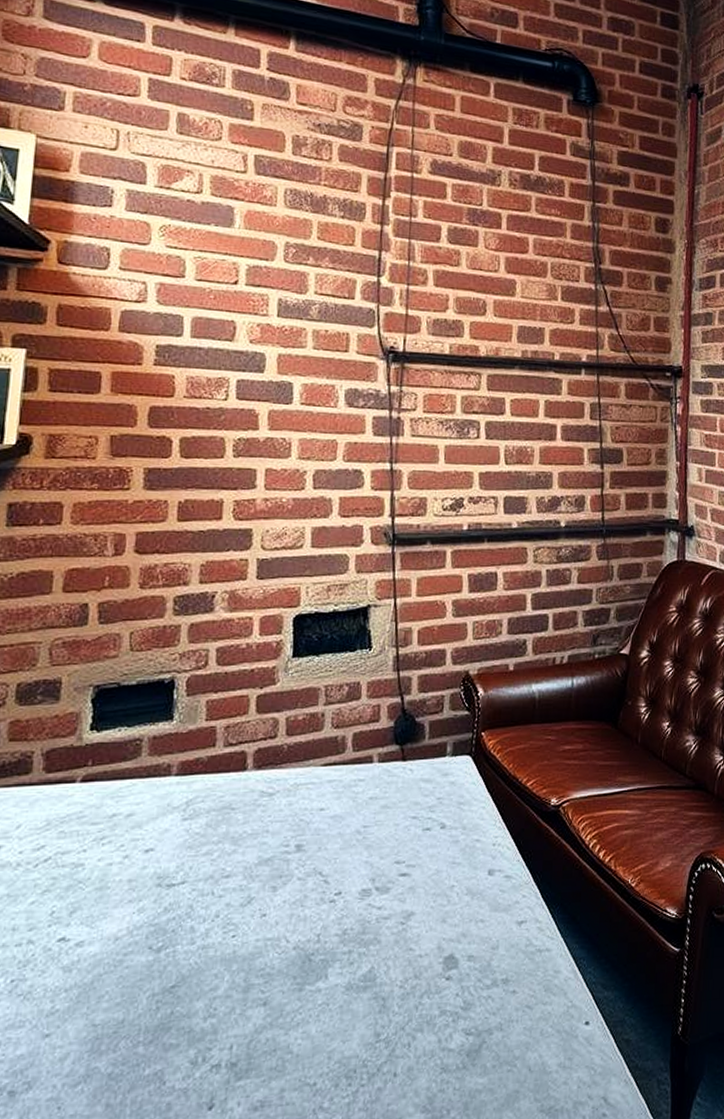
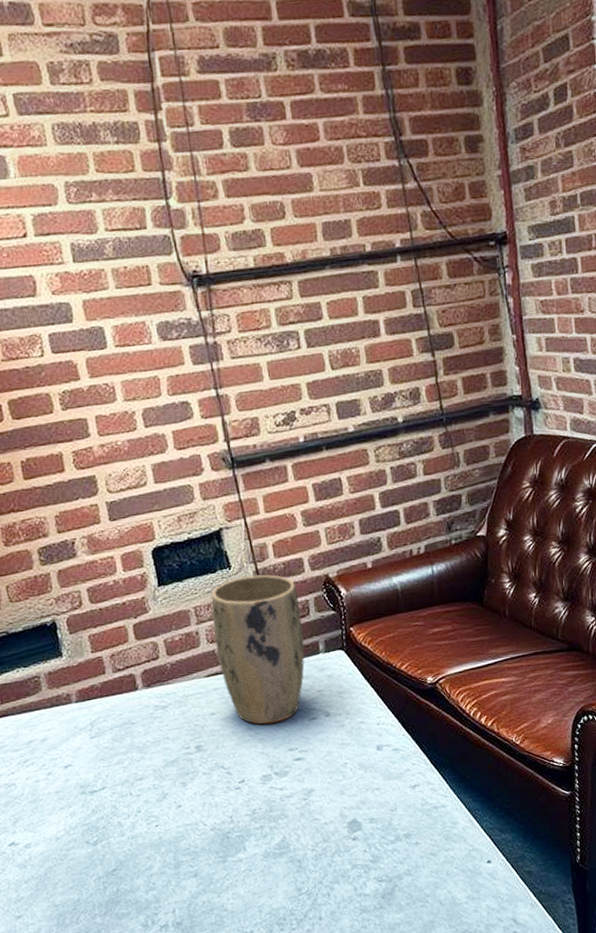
plant pot: none [339,661,435,829] -> present [211,574,305,725]

